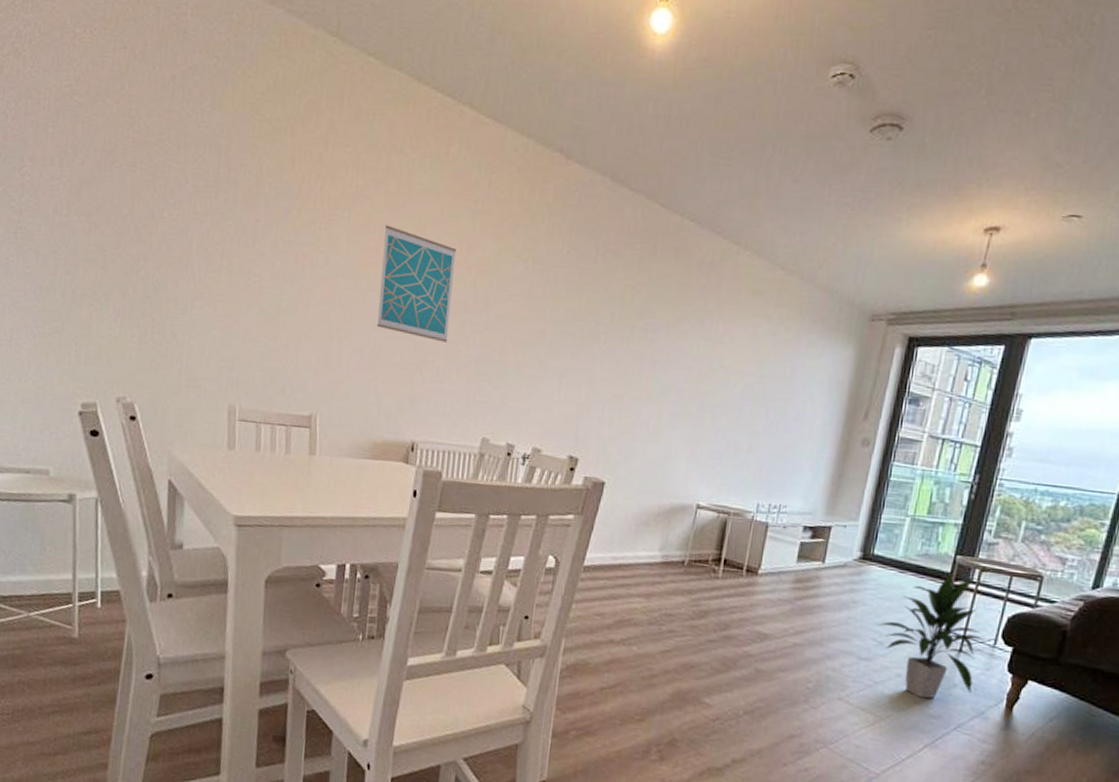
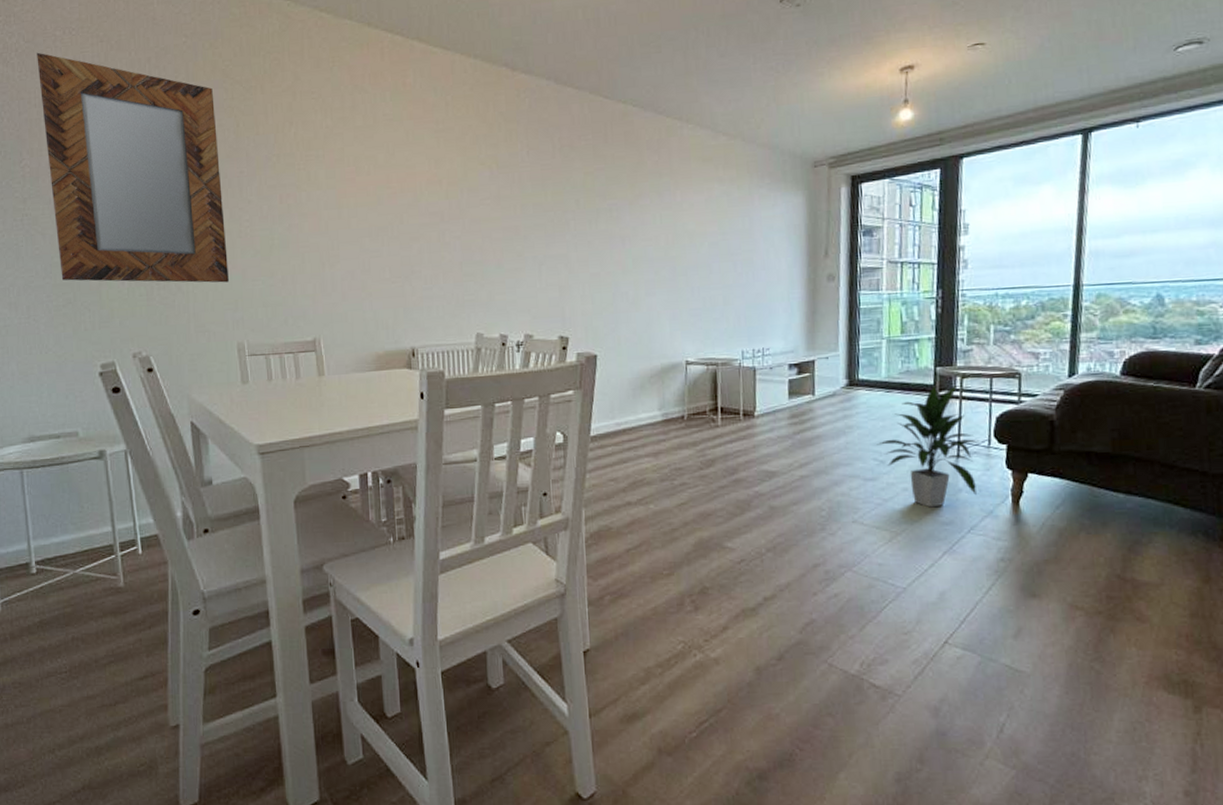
home mirror: none [50,48,239,338] -> present [37,52,229,283]
wall art: present [376,225,457,343] -> none [357,156,431,253]

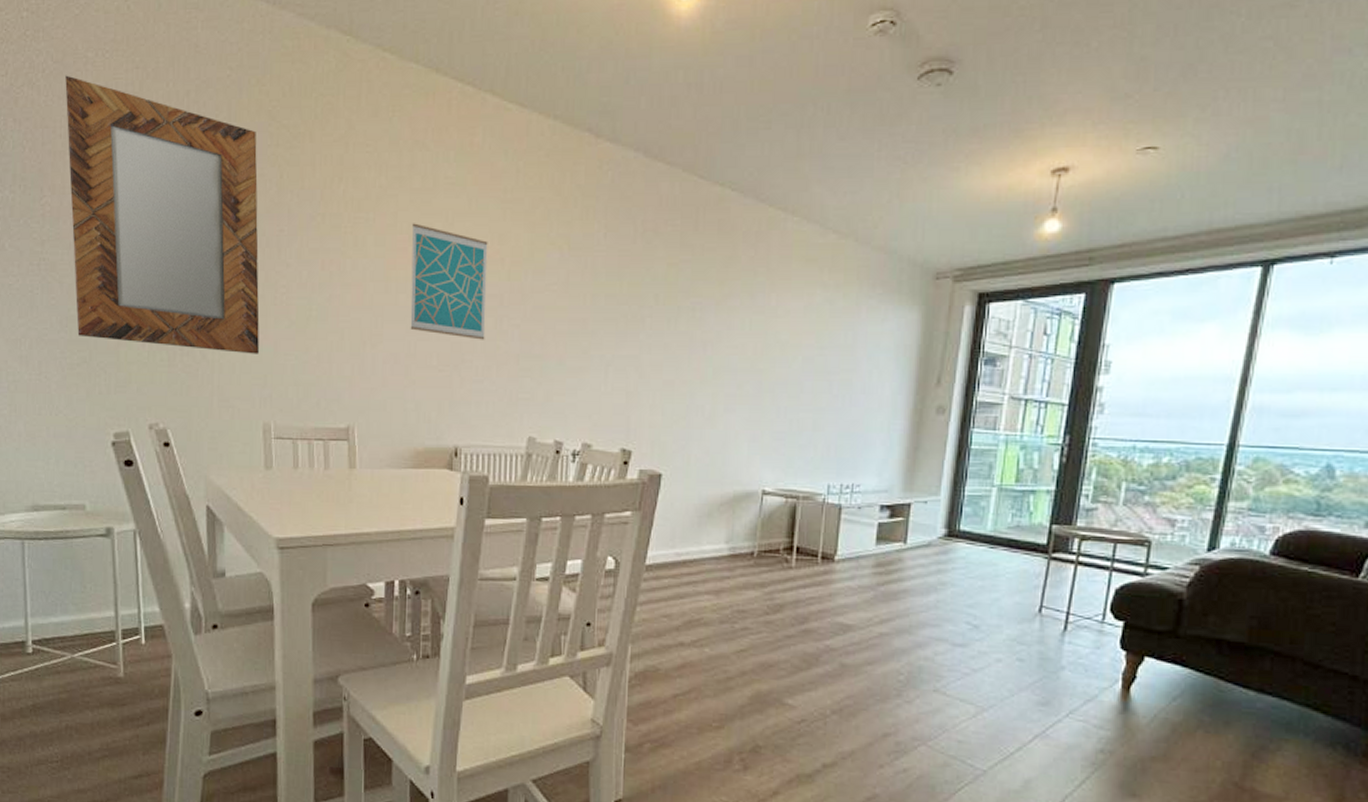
wall art: none [357,156,431,253] -> present [410,223,488,340]
indoor plant: present [877,386,980,508] -> none [972,546,1093,685]

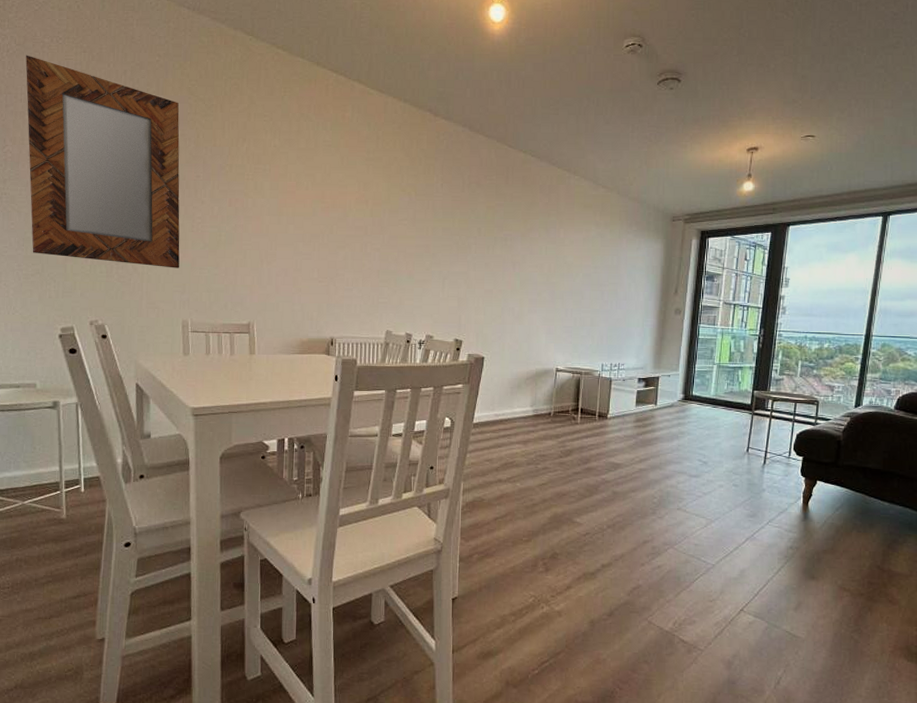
wall art: present [410,223,488,340] -> none [297,173,356,260]

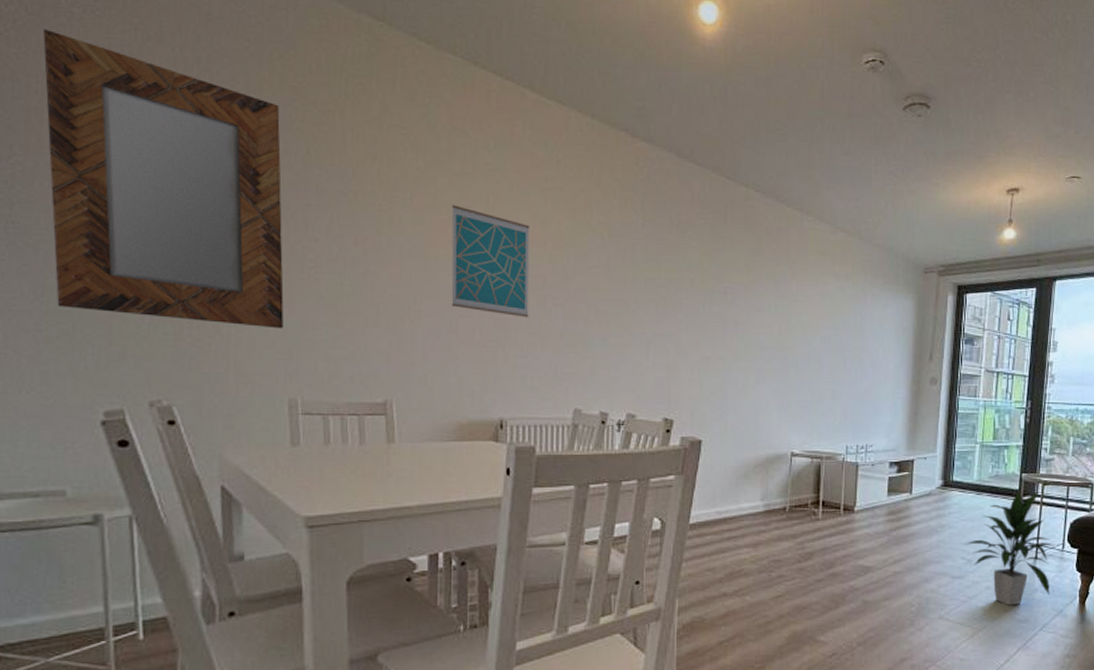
wall art: none [297,173,356,260] -> present [451,205,530,318]
indoor plant: none [702,405,782,502] -> present [965,491,1055,606]

